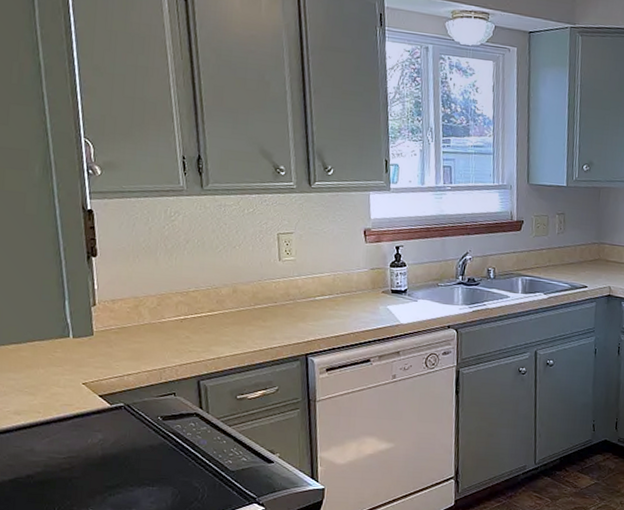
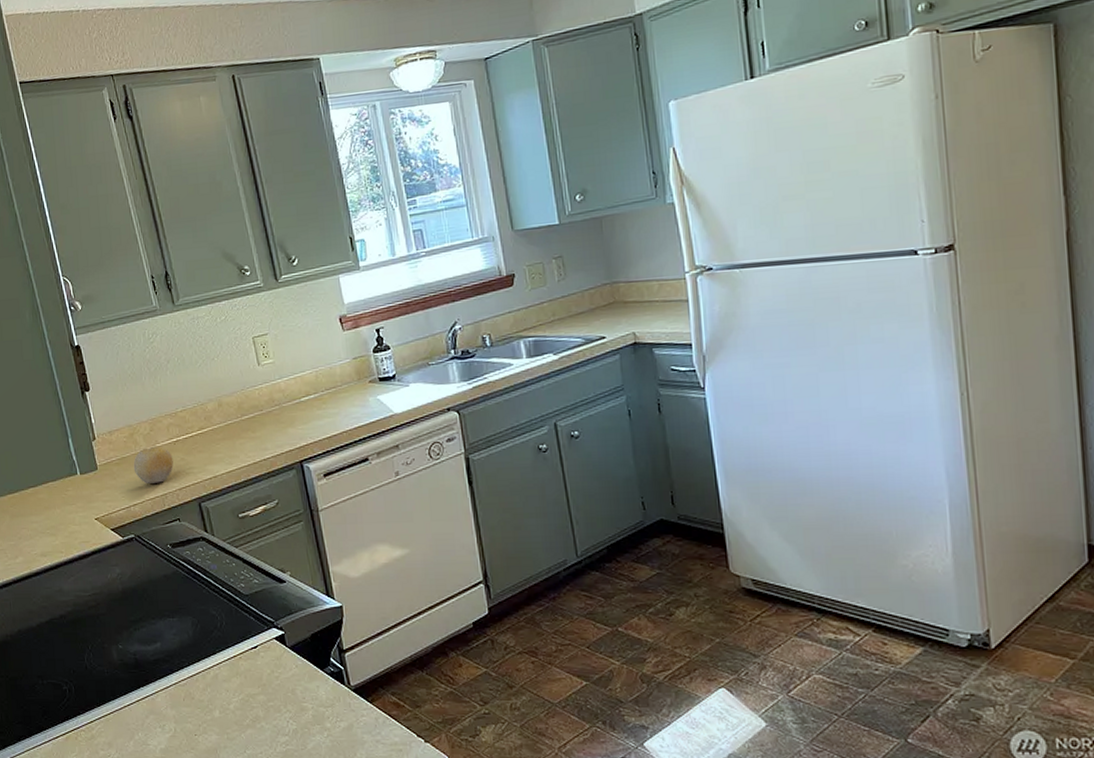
fruit: none [133,320,178,357] -> present [133,445,174,484]

